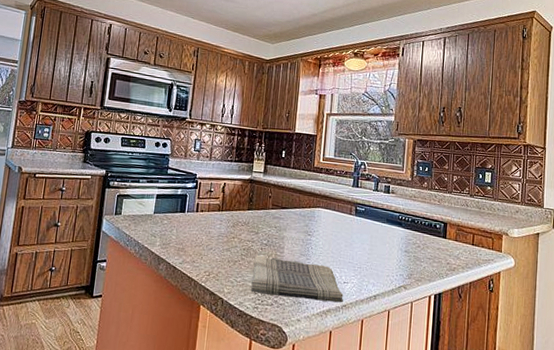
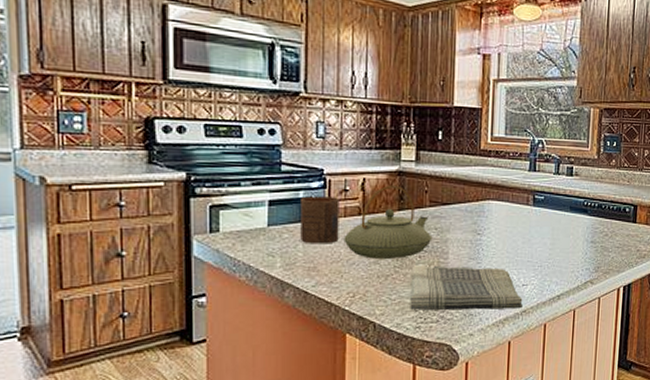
cup: none [175,193,206,231] -> present [300,196,339,244]
teapot: none [206,189,273,249] -> present [343,185,433,259]

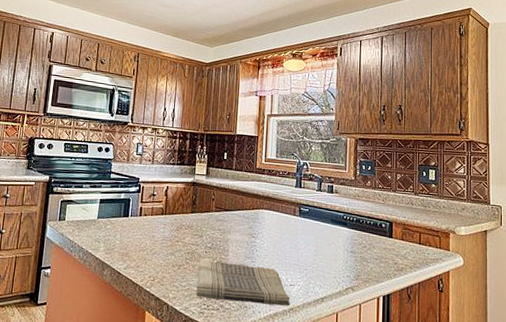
cup: present [300,196,339,244] -> none [119,198,149,236]
teapot: present [343,185,433,259] -> none [149,192,217,252]

